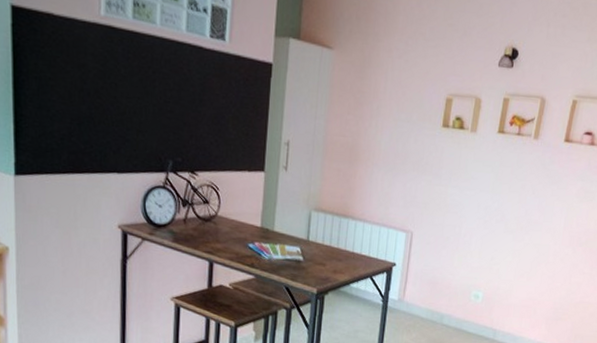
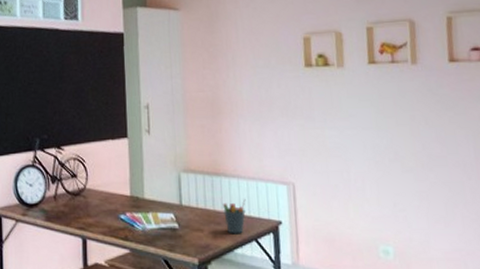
pen holder: none [346,240,368,271] -> present [223,198,246,234]

